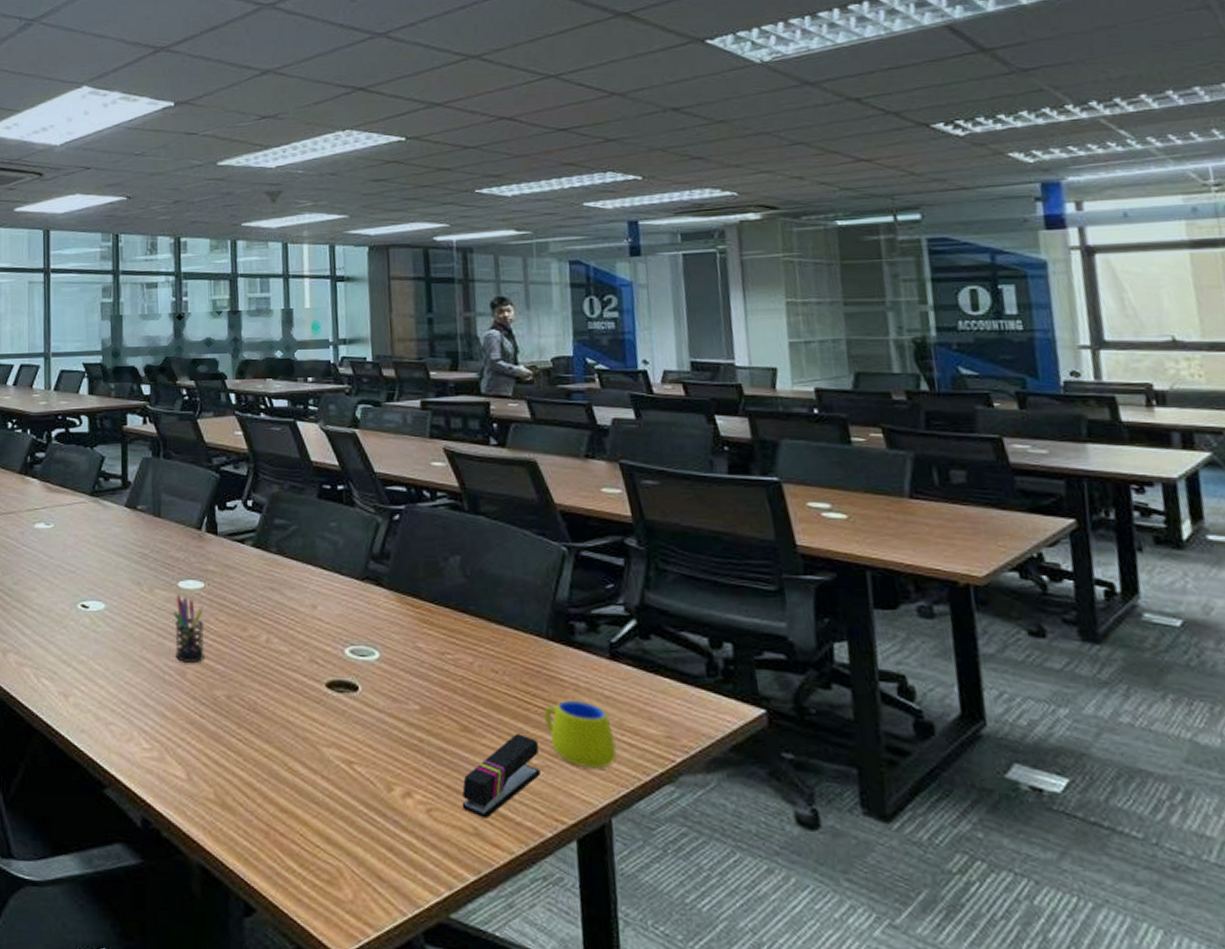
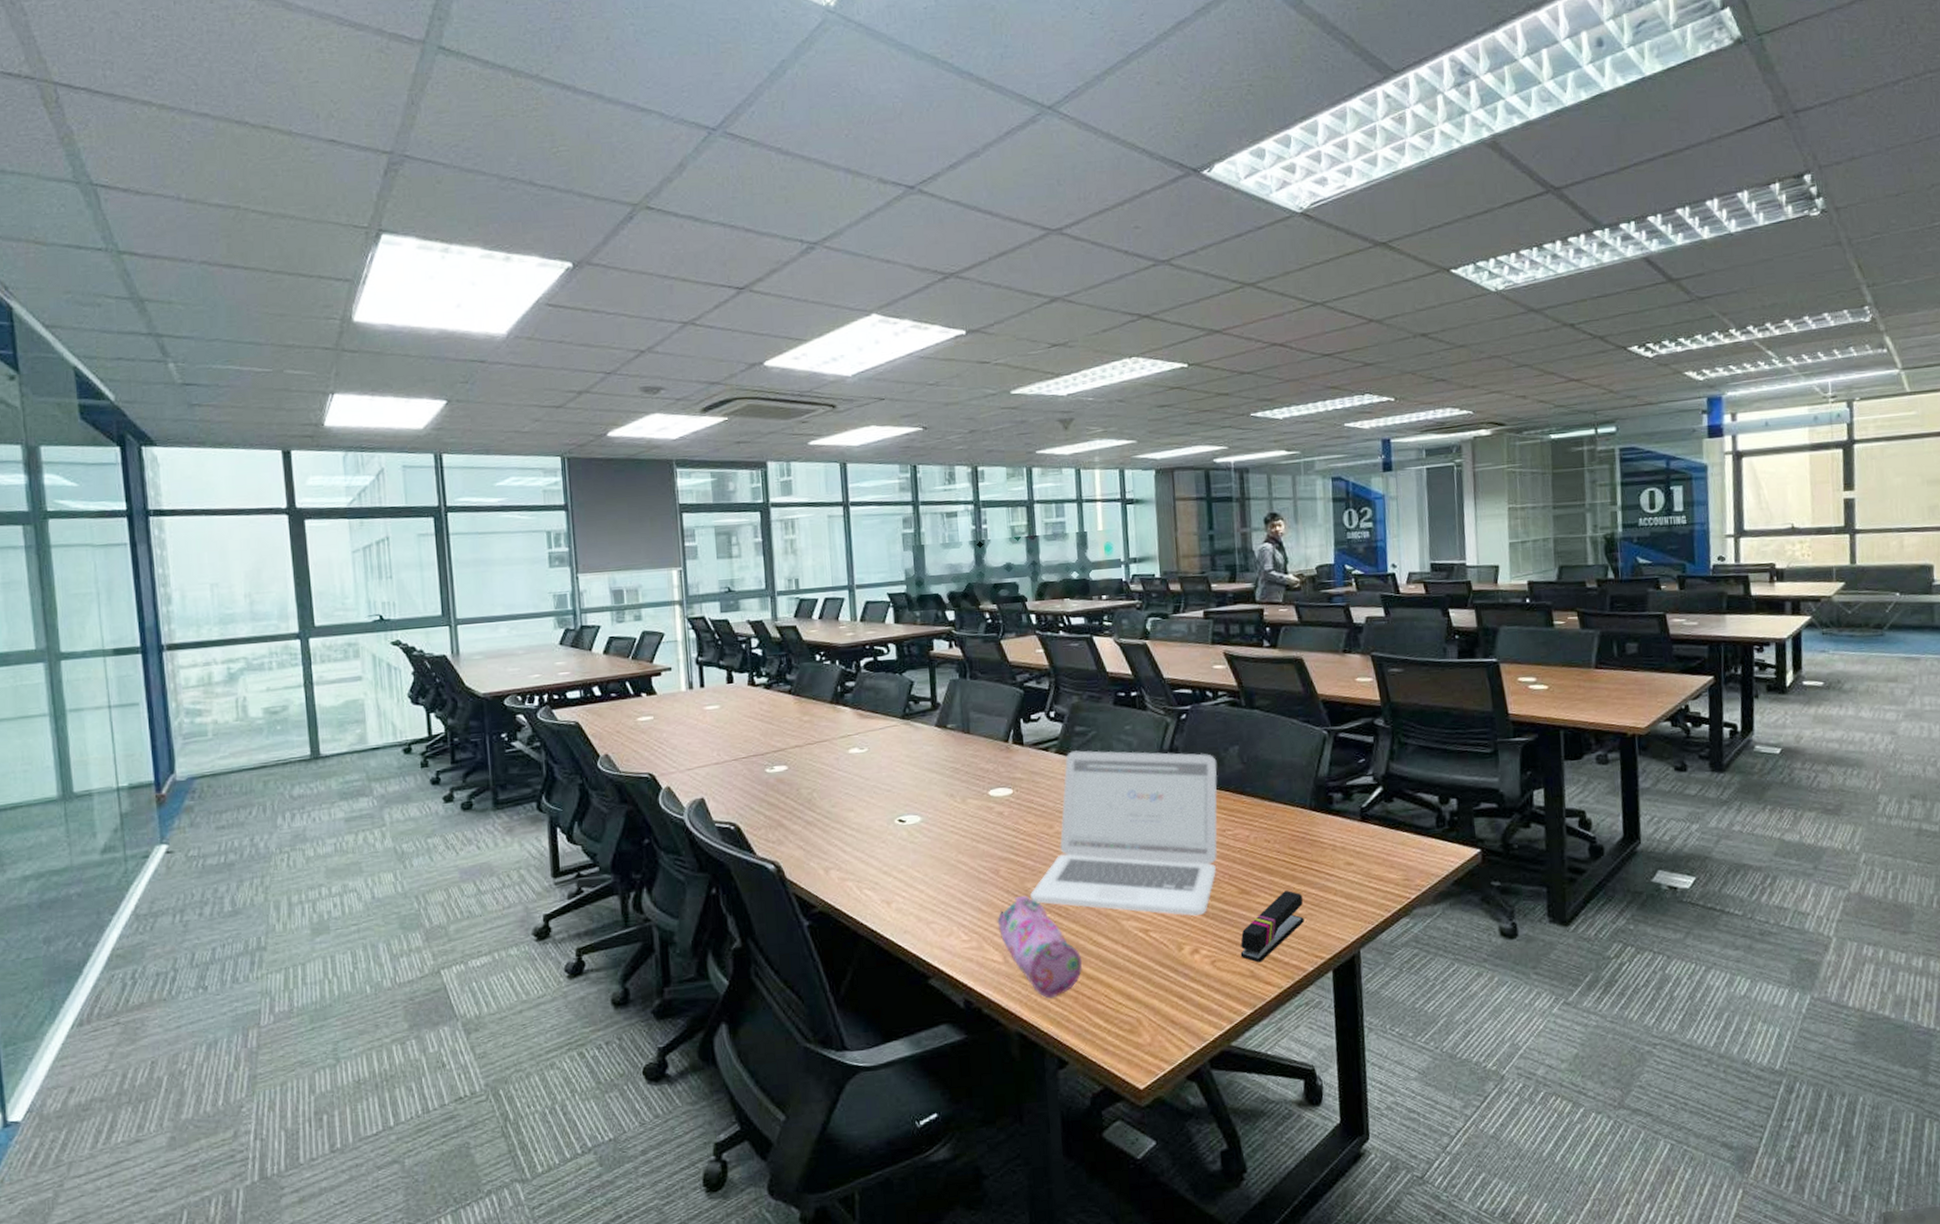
pen holder: present [173,595,205,662] -> none [985,802,1015,862]
pencil case: none [181,704,276,829] -> present [997,895,1083,999]
laptop: none [219,546,435,753] -> present [1031,750,1217,917]
mug: present [544,701,617,769] -> none [1307,858,1366,912]

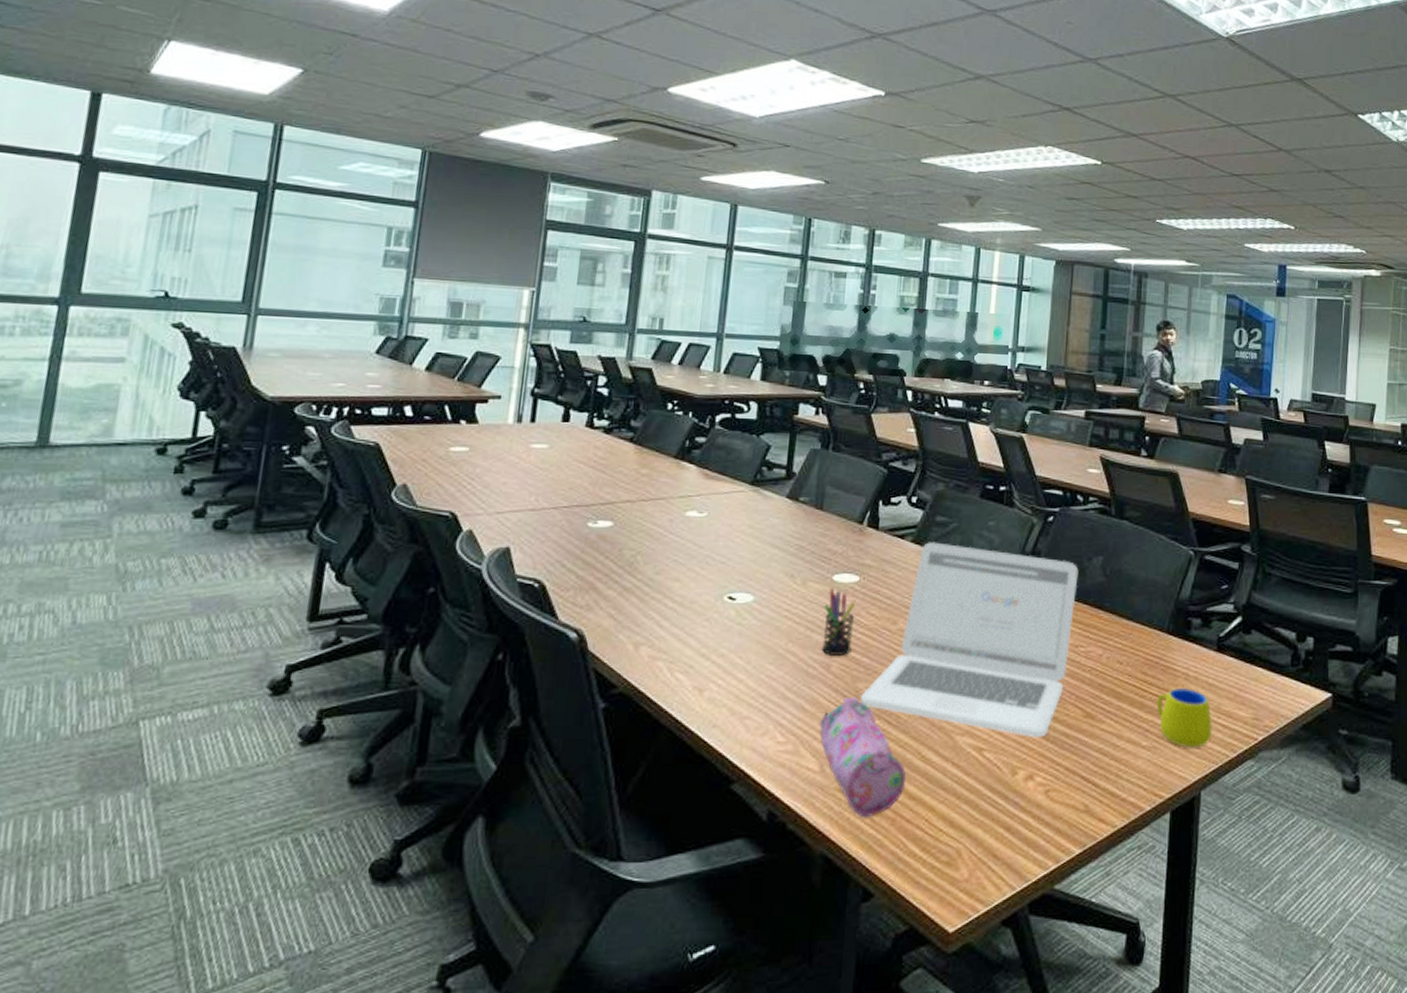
pen holder: none [985,802,1015,862] -> present [822,588,856,655]
stapler: present [1240,890,1304,963] -> none [1077,719,1148,796]
mug: none [1307,858,1366,912] -> present [1157,689,1213,748]

